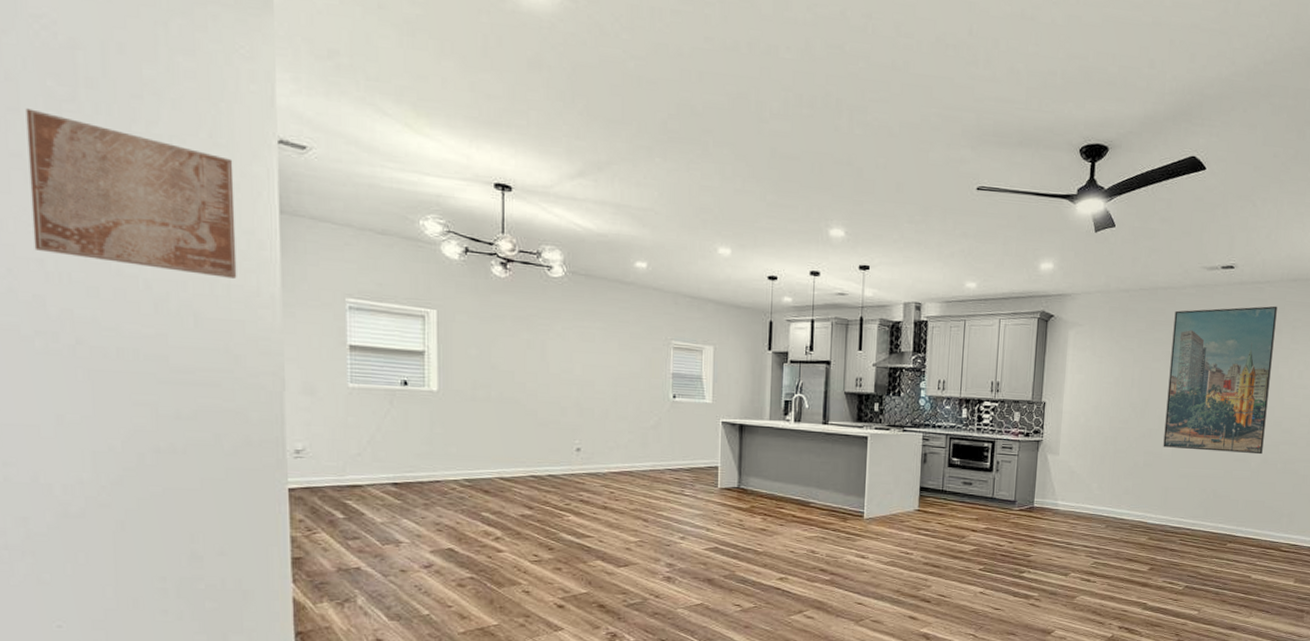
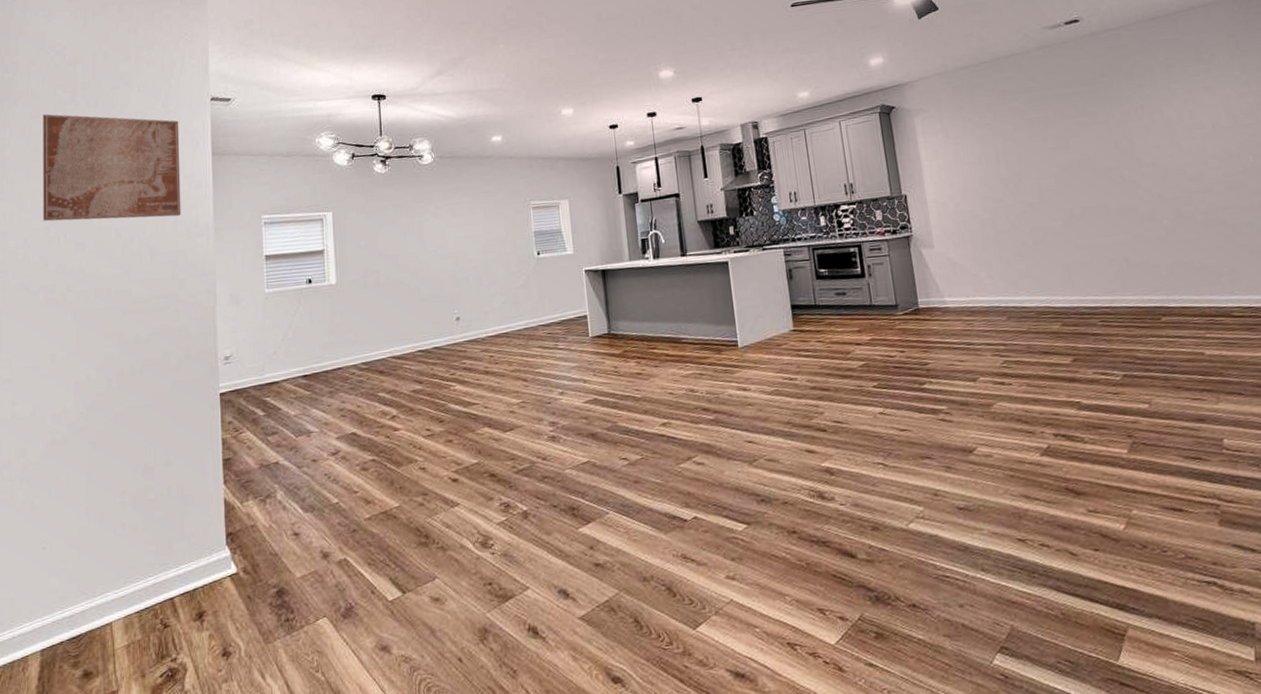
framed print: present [1163,306,1278,455] -> none [1025,49,1173,220]

